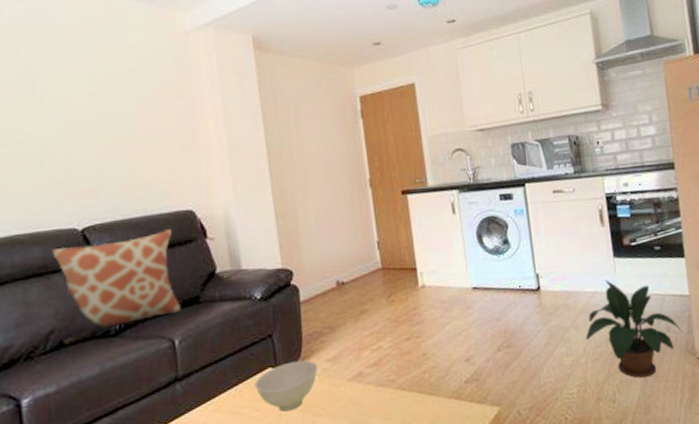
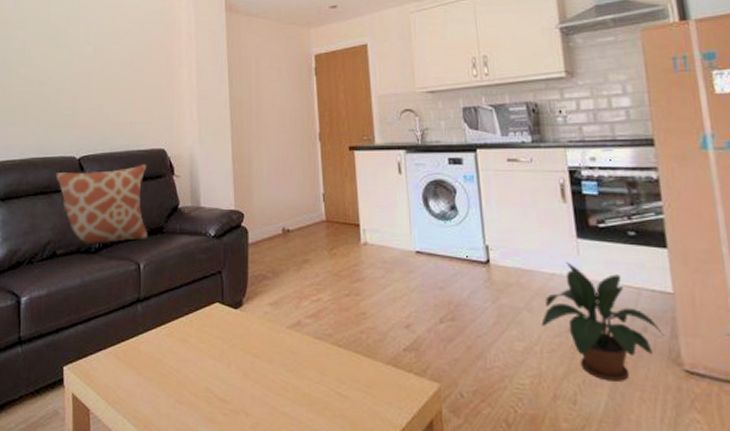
bowl: present [254,360,318,412] -> none [203,300,260,348]

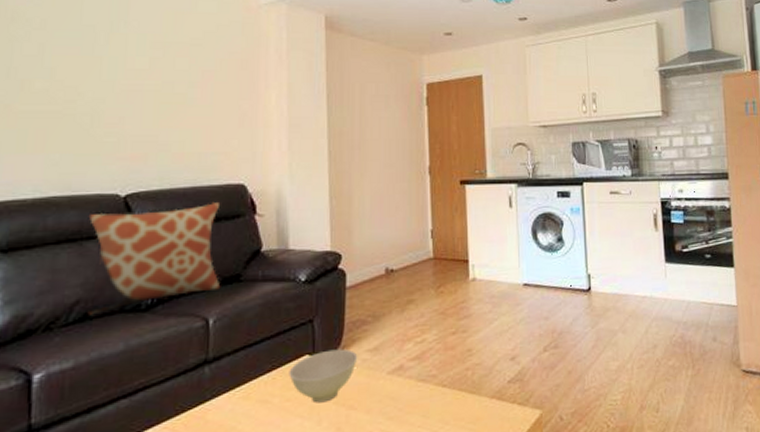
bowl: none [203,300,260,348] -> present [289,349,358,403]
potted plant: present [541,262,665,382] -> none [633,285,729,388]

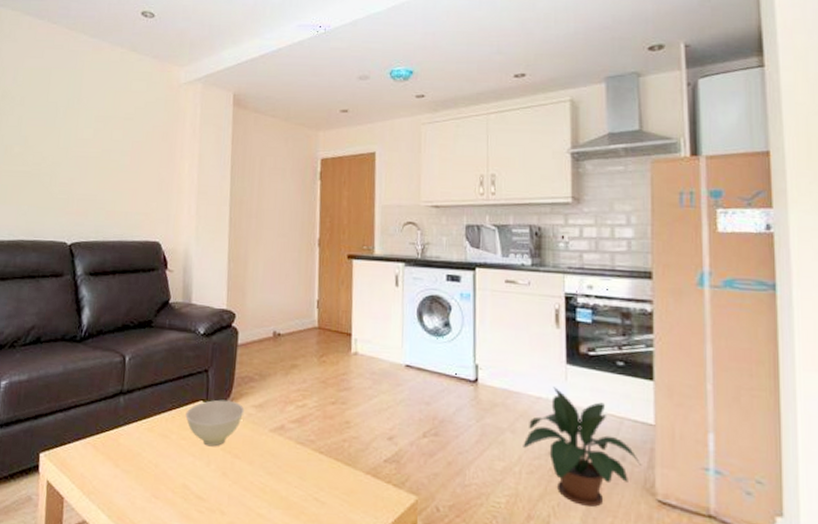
pillow: present [87,201,221,315] -> none [39,255,140,340]
potted plant: none [633,285,729,388] -> present [523,387,642,507]

